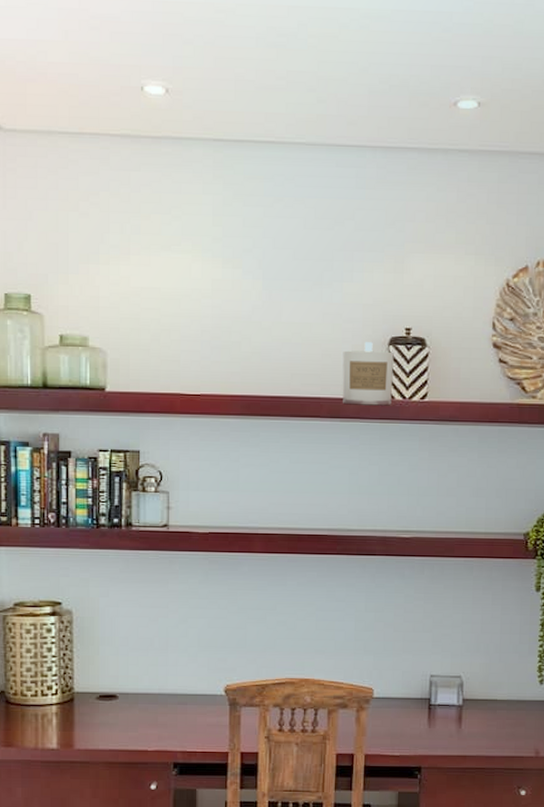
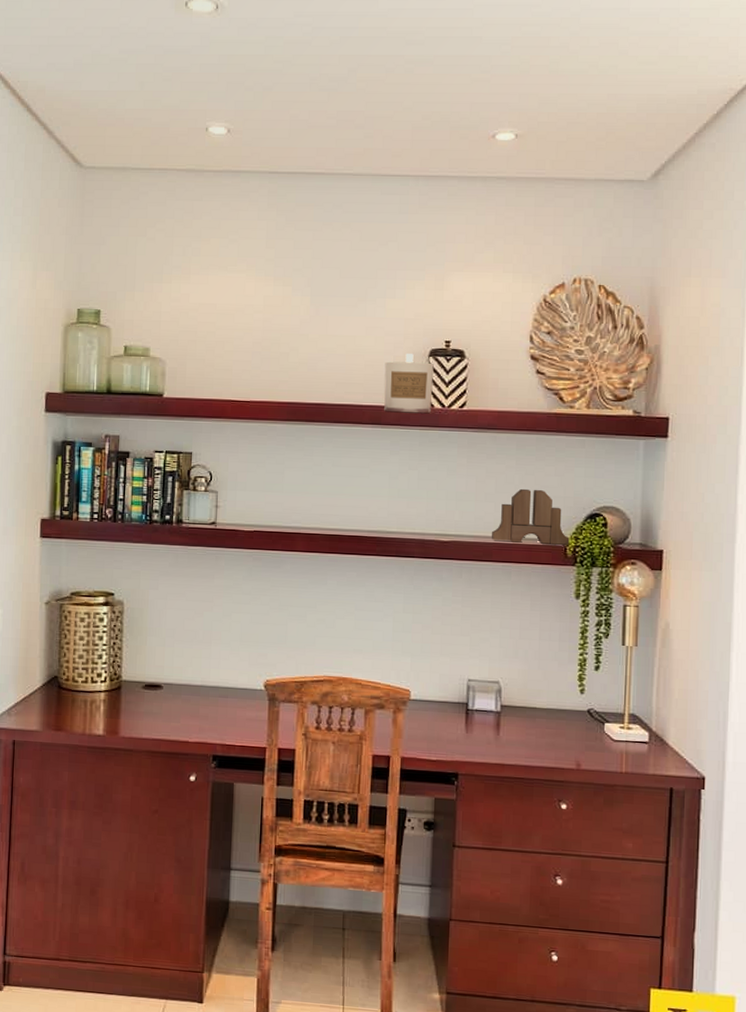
bookend: none [454,482,531,538] -> present [492,488,570,545]

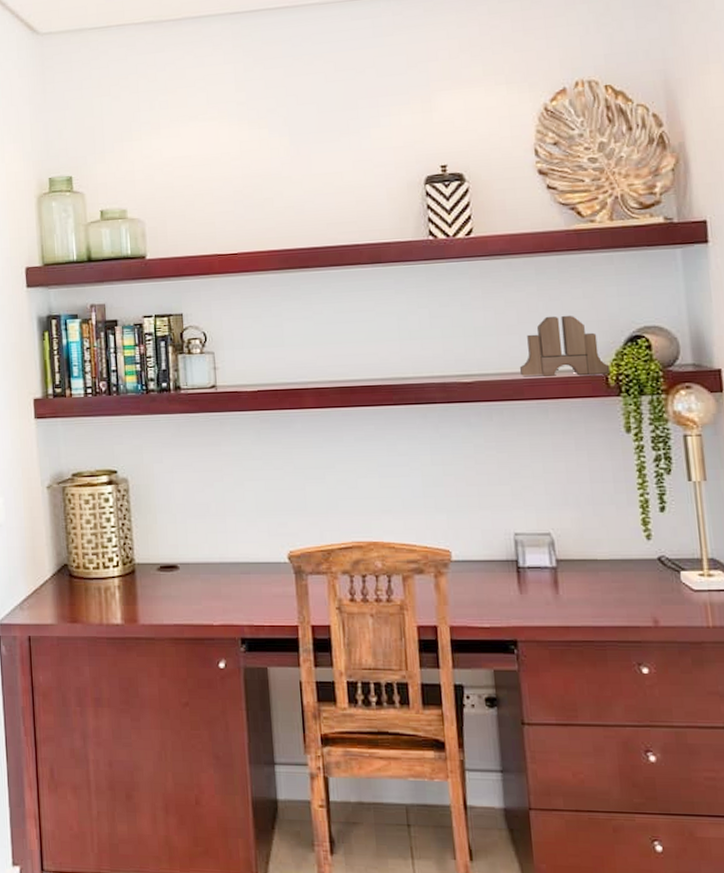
candle: present [384,354,434,414] -> none [377,183,435,249]

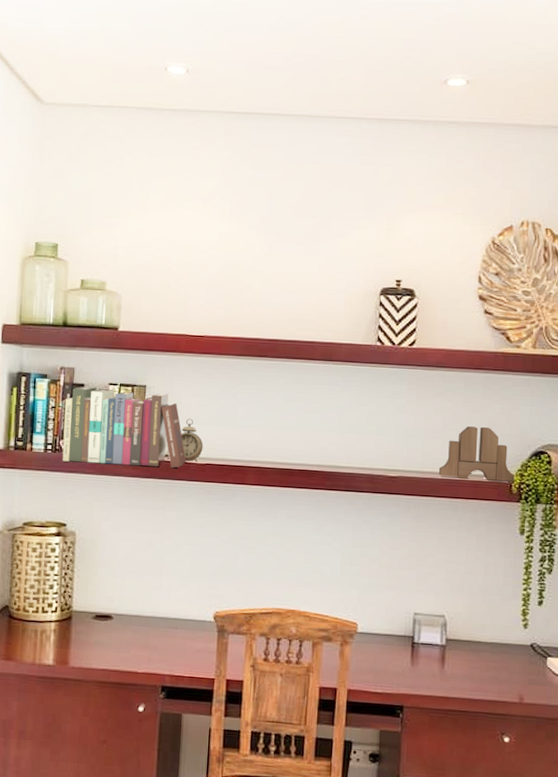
books: none [100,320,236,405] -> present [62,386,186,469]
alarm clock: none [226,343,253,391] -> present [181,418,203,463]

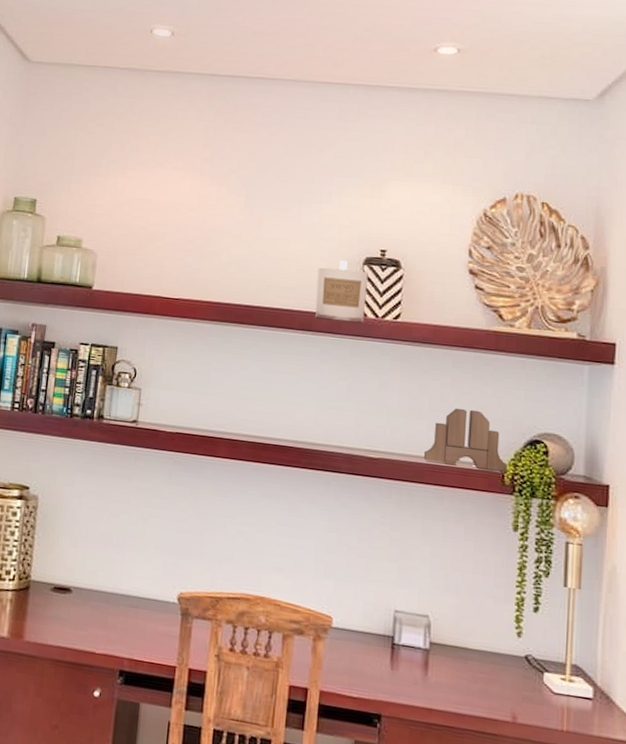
books: present [62,386,186,469] -> none [28,345,156,435]
alarm clock: present [181,418,203,463] -> none [151,383,174,431]
candle: none [335,292,385,351] -> present [315,260,368,323]

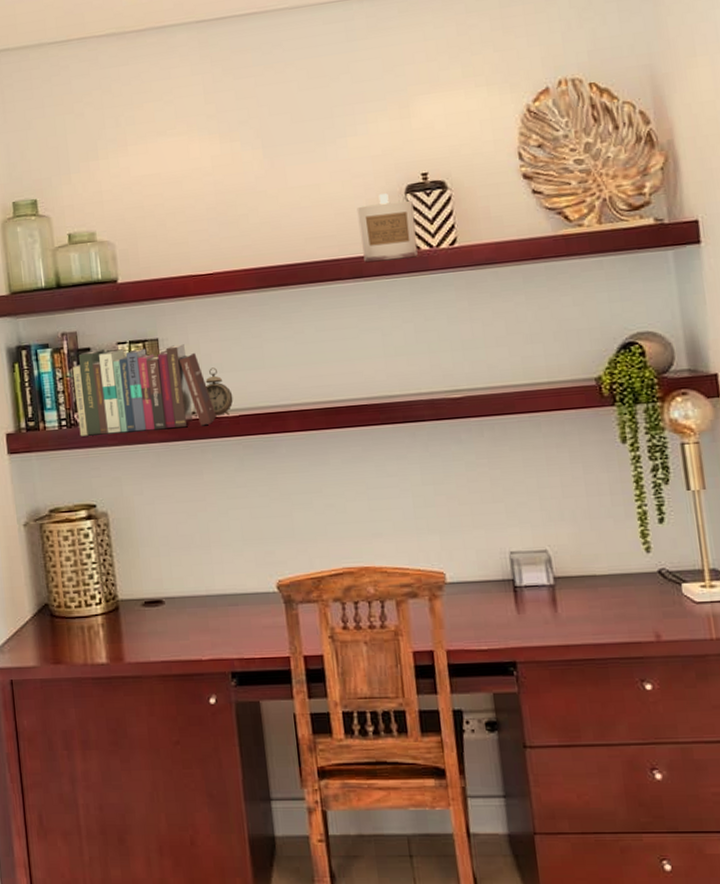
books: none [28,345,156,435] -> present [73,344,217,437]
alarm clock: none [151,383,174,431] -> present [205,367,233,416]
bookend: present [424,408,508,472] -> none [510,324,604,389]

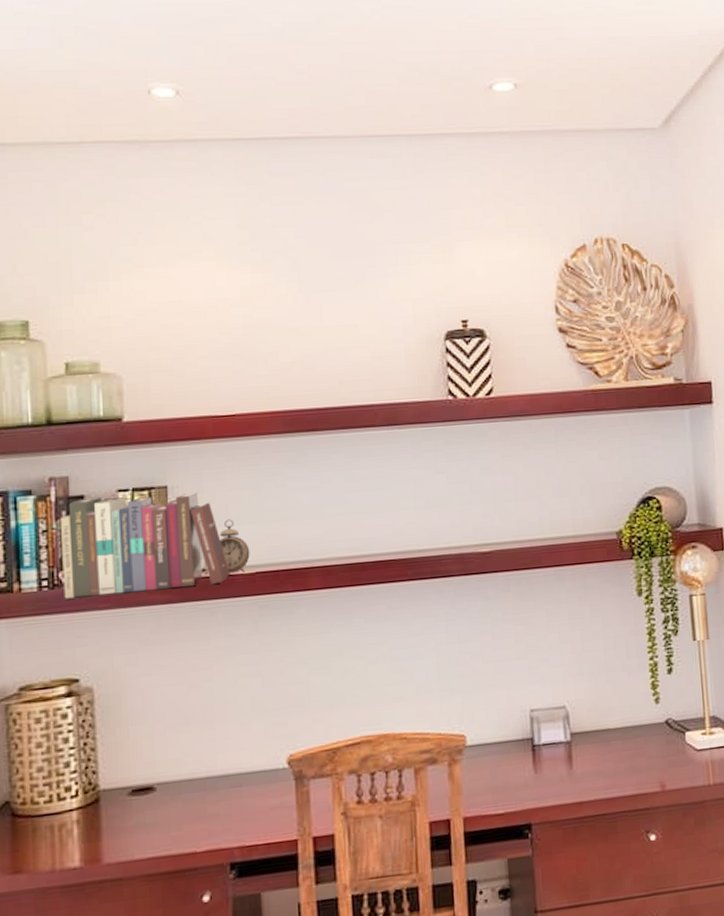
candle: present [357,193,418,263] -> none [394,339,454,410]

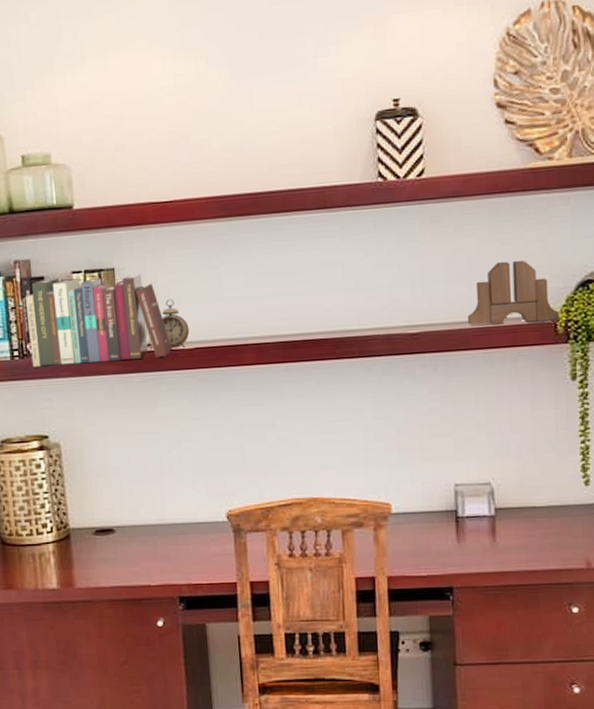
bookend: none [538,478,624,543] -> present [468,260,560,325]

